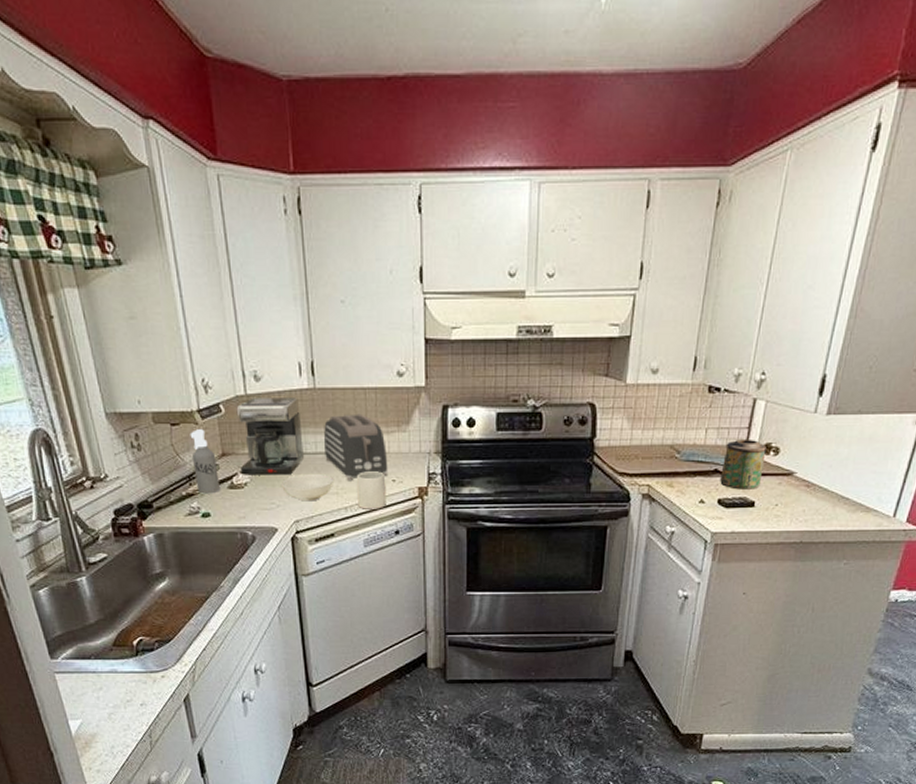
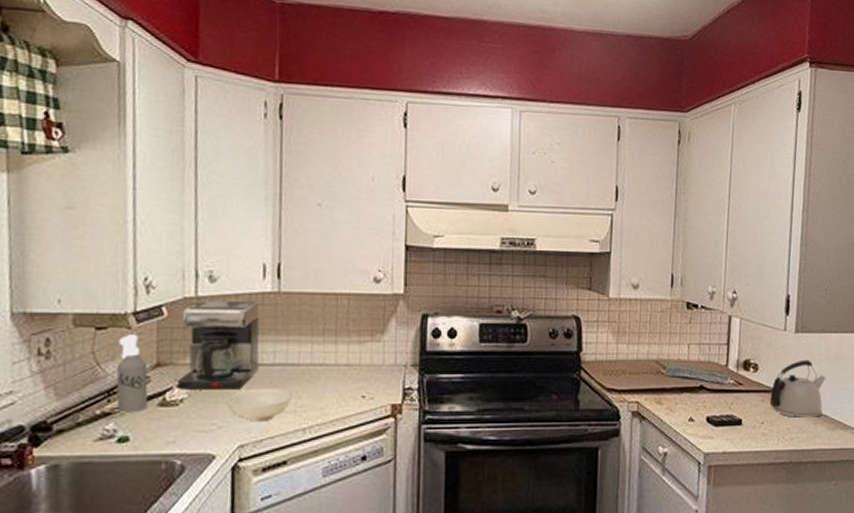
toaster: present [324,413,387,481] -> none [284,321,357,398]
mug: present [356,471,386,509] -> none [318,386,354,431]
canister: present [720,438,767,490] -> none [706,355,746,407]
kettle: none [787,442,855,500] -> present [769,359,827,418]

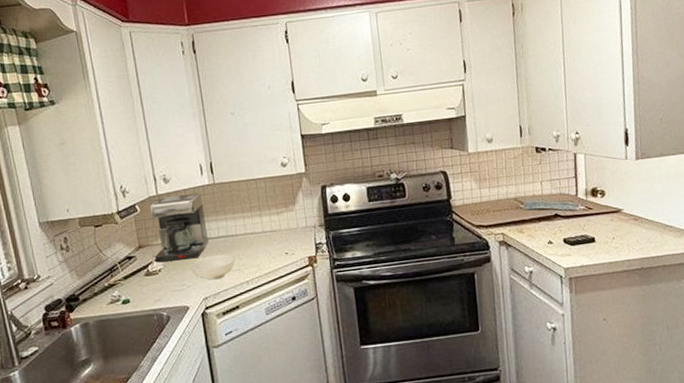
spray bottle: present [116,335,148,413] -> none [111,227,138,284]
kettle: present [769,359,827,418] -> none [618,181,669,232]

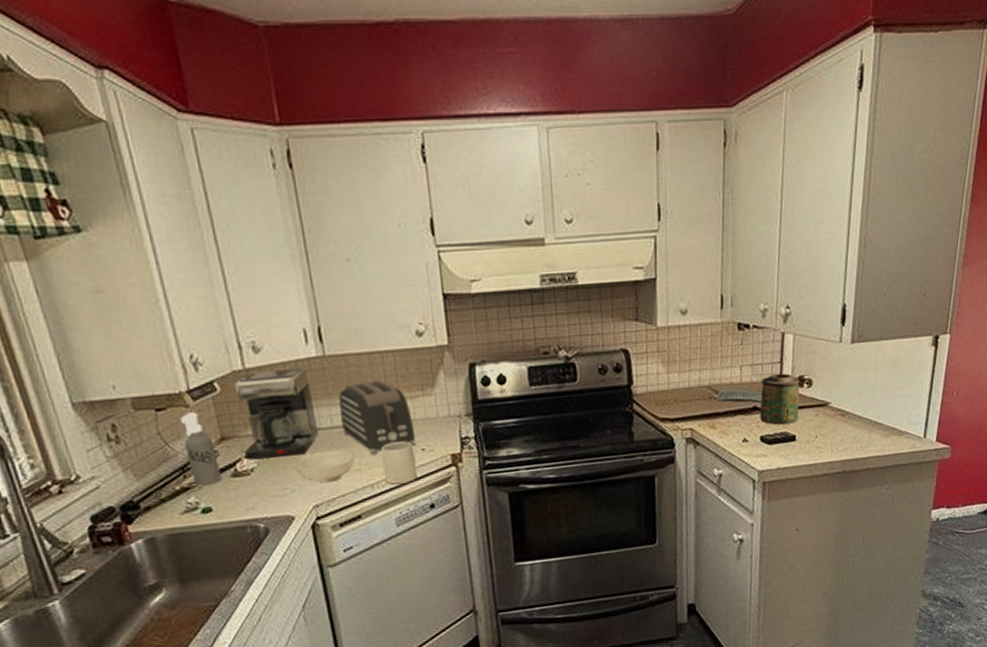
spray bottle: none [111,227,138,284] -> present [180,412,223,487]
toaster: none [224,200,281,258] -> present [339,380,415,456]
mug: none [254,247,282,282] -> present [380,441,417,485]
canister: none [560,186,596,229] -> present [760,373,800,425]

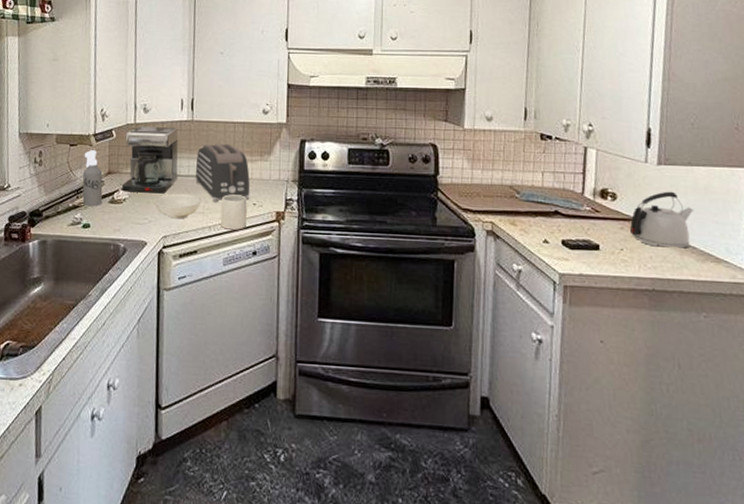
canister: present [760,373,800,425] -> none [561,183,604,233]
kettle: none [823,369,883,429] -> present [629,191,695,248]

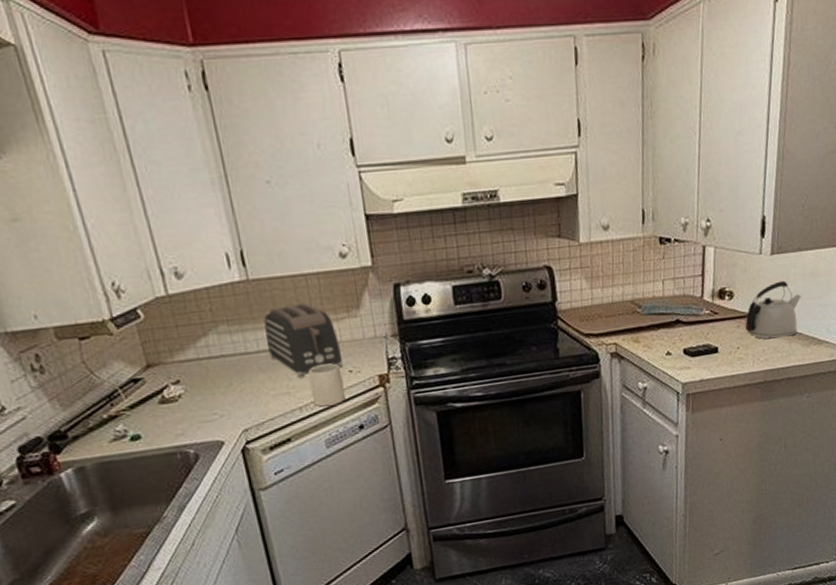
spray bottle: present [82,150,103,207] -> none [104,340,150,415]
coffee maker: present [122,126,179,194] -> none [157,292,245,387]
bowl: present [154,193,202,219] -> none [221,373,284,408]

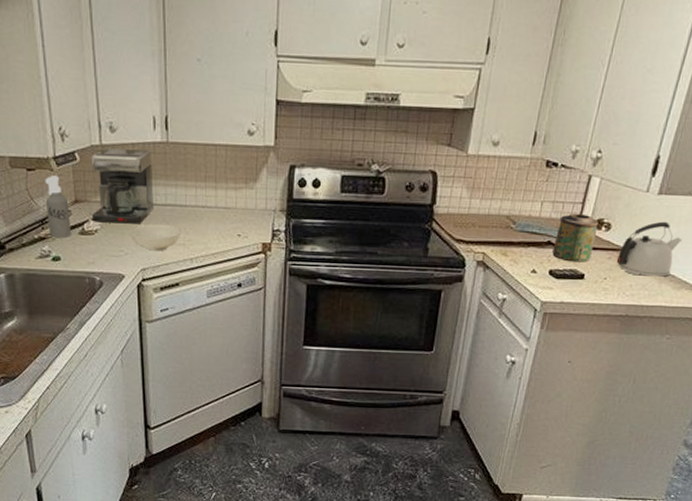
spray bottle: none [104,340,150,415] -> present [45,175,72,239]
coffee maker: none [157,292,245,387] -> present [91,148,154,224]
bowl: none [221,373,284,408] -> present [130,224,182,251]
toaster: present [264,302,343,379] -> none [174,169,234,234]
mug: present [308,363,345,407] -> none [202,225,231,262]
canister: none [682,285,722,338] -> present [552,213,599,263]

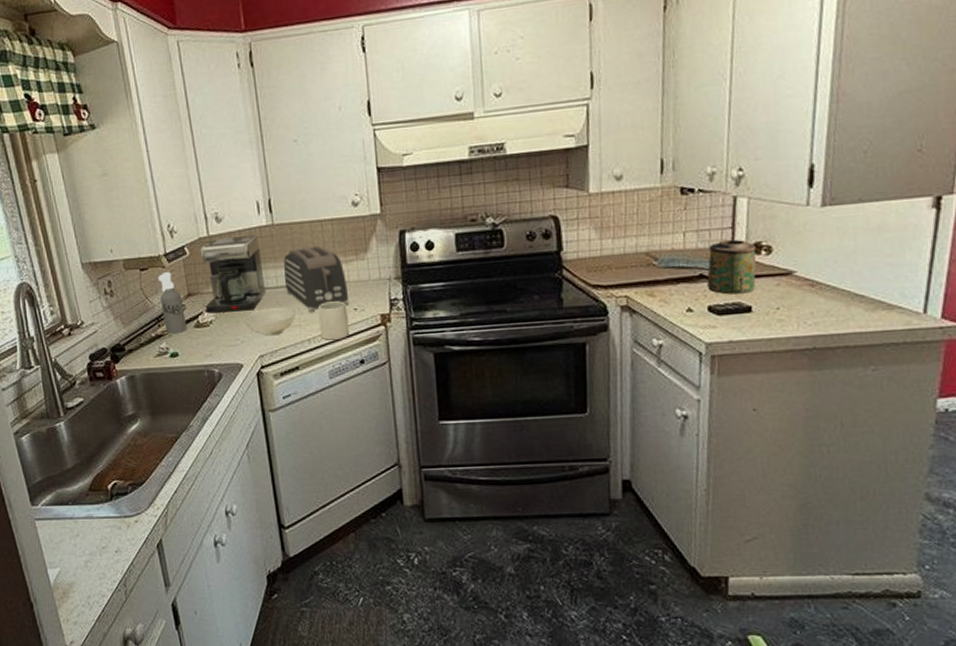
toaster: none [174,169,234,234] -> present [284,245,348,313]
mug: none [202,225,231,262] -> present [317,301,349,340]
kettle: present [616,221,683,277] -> none [787,235,865,301]

